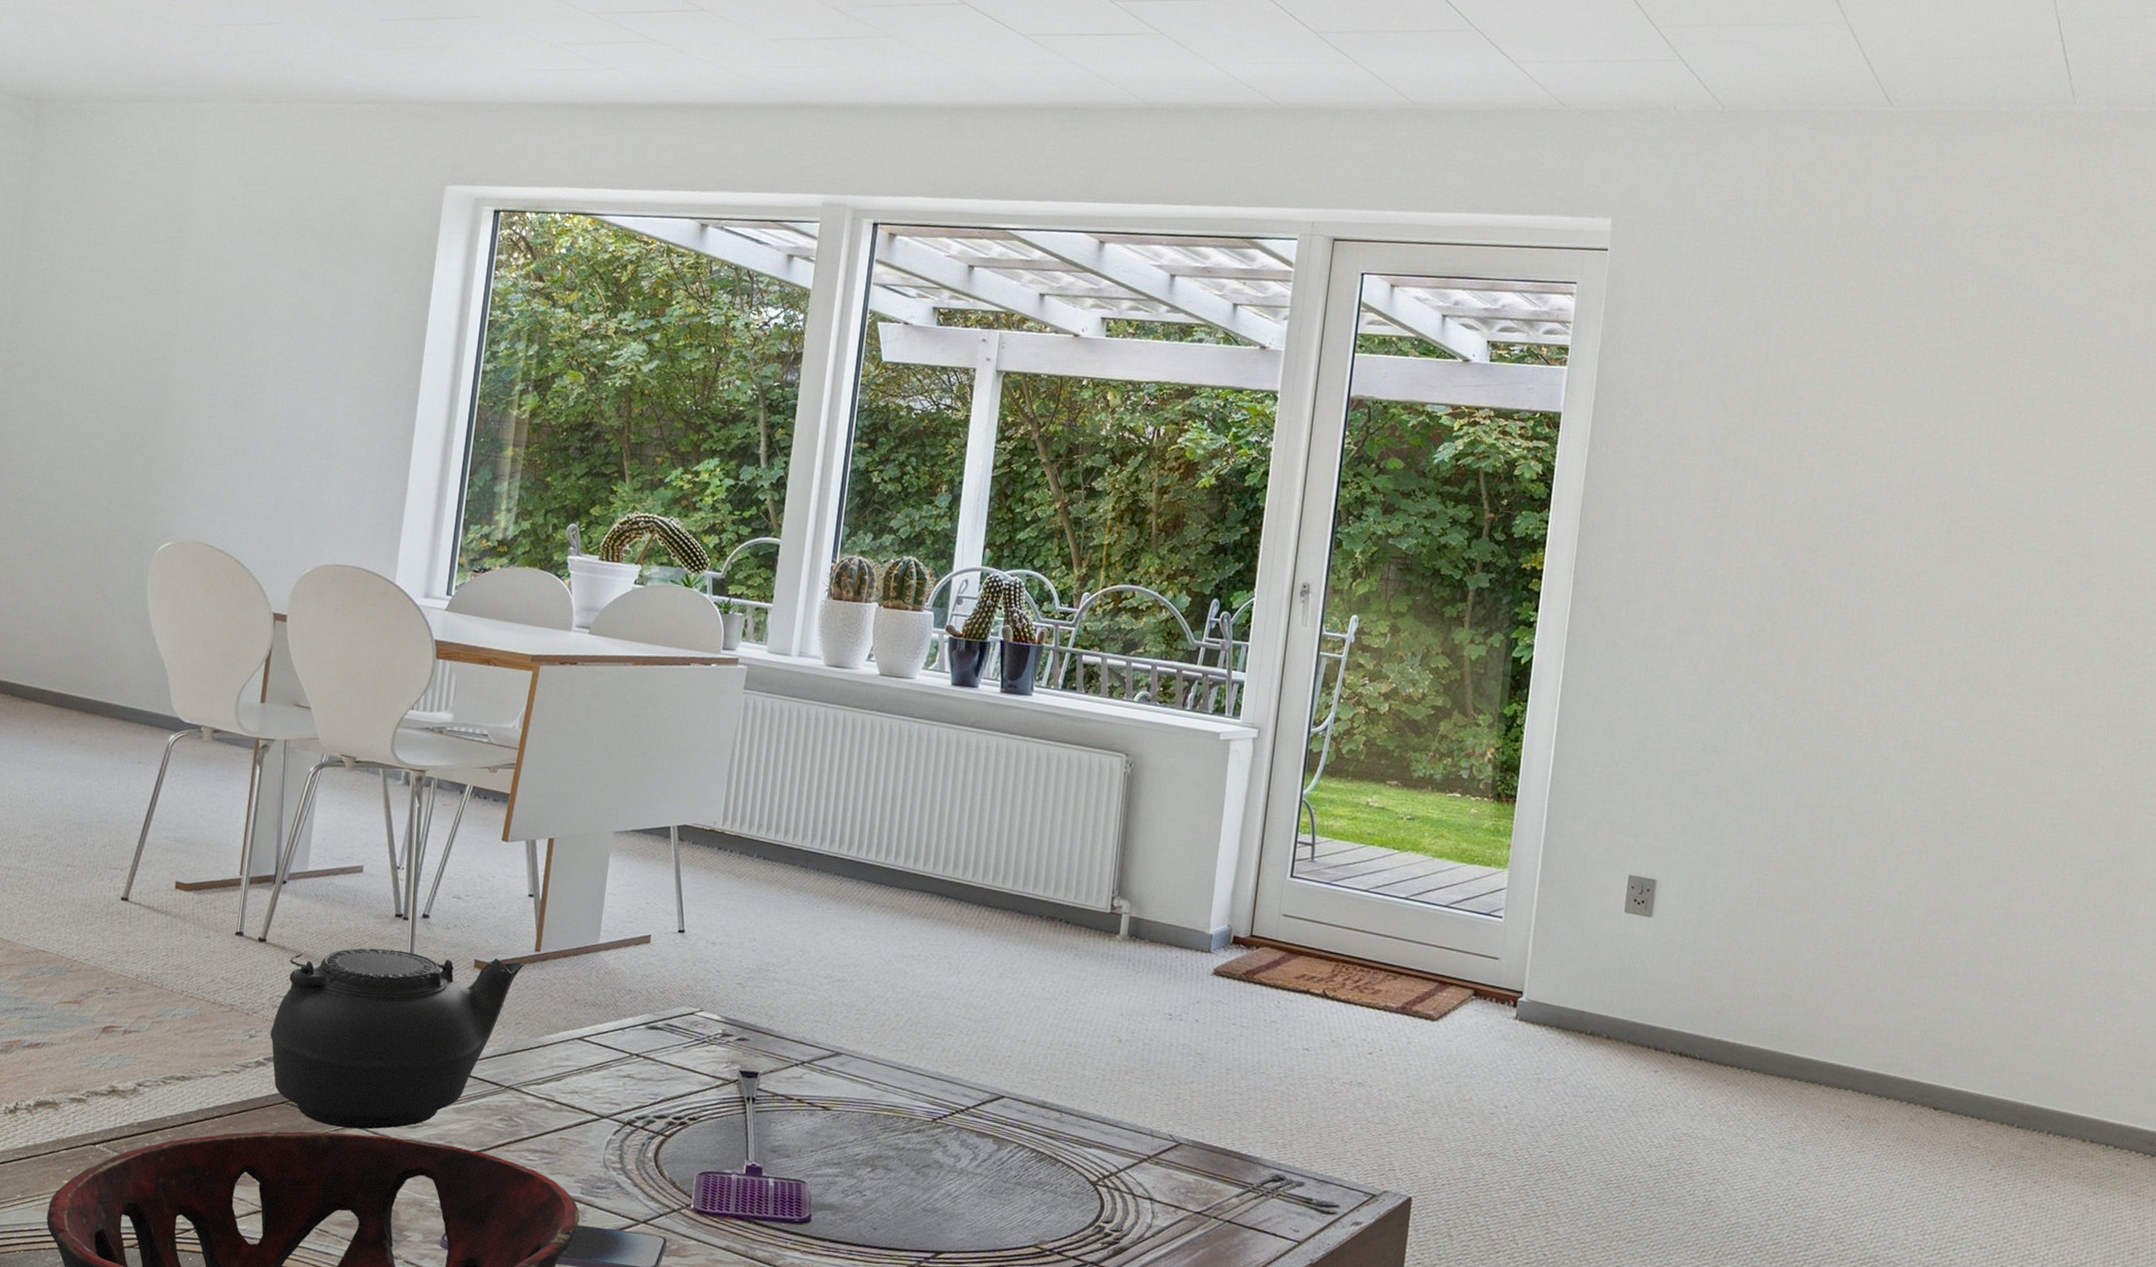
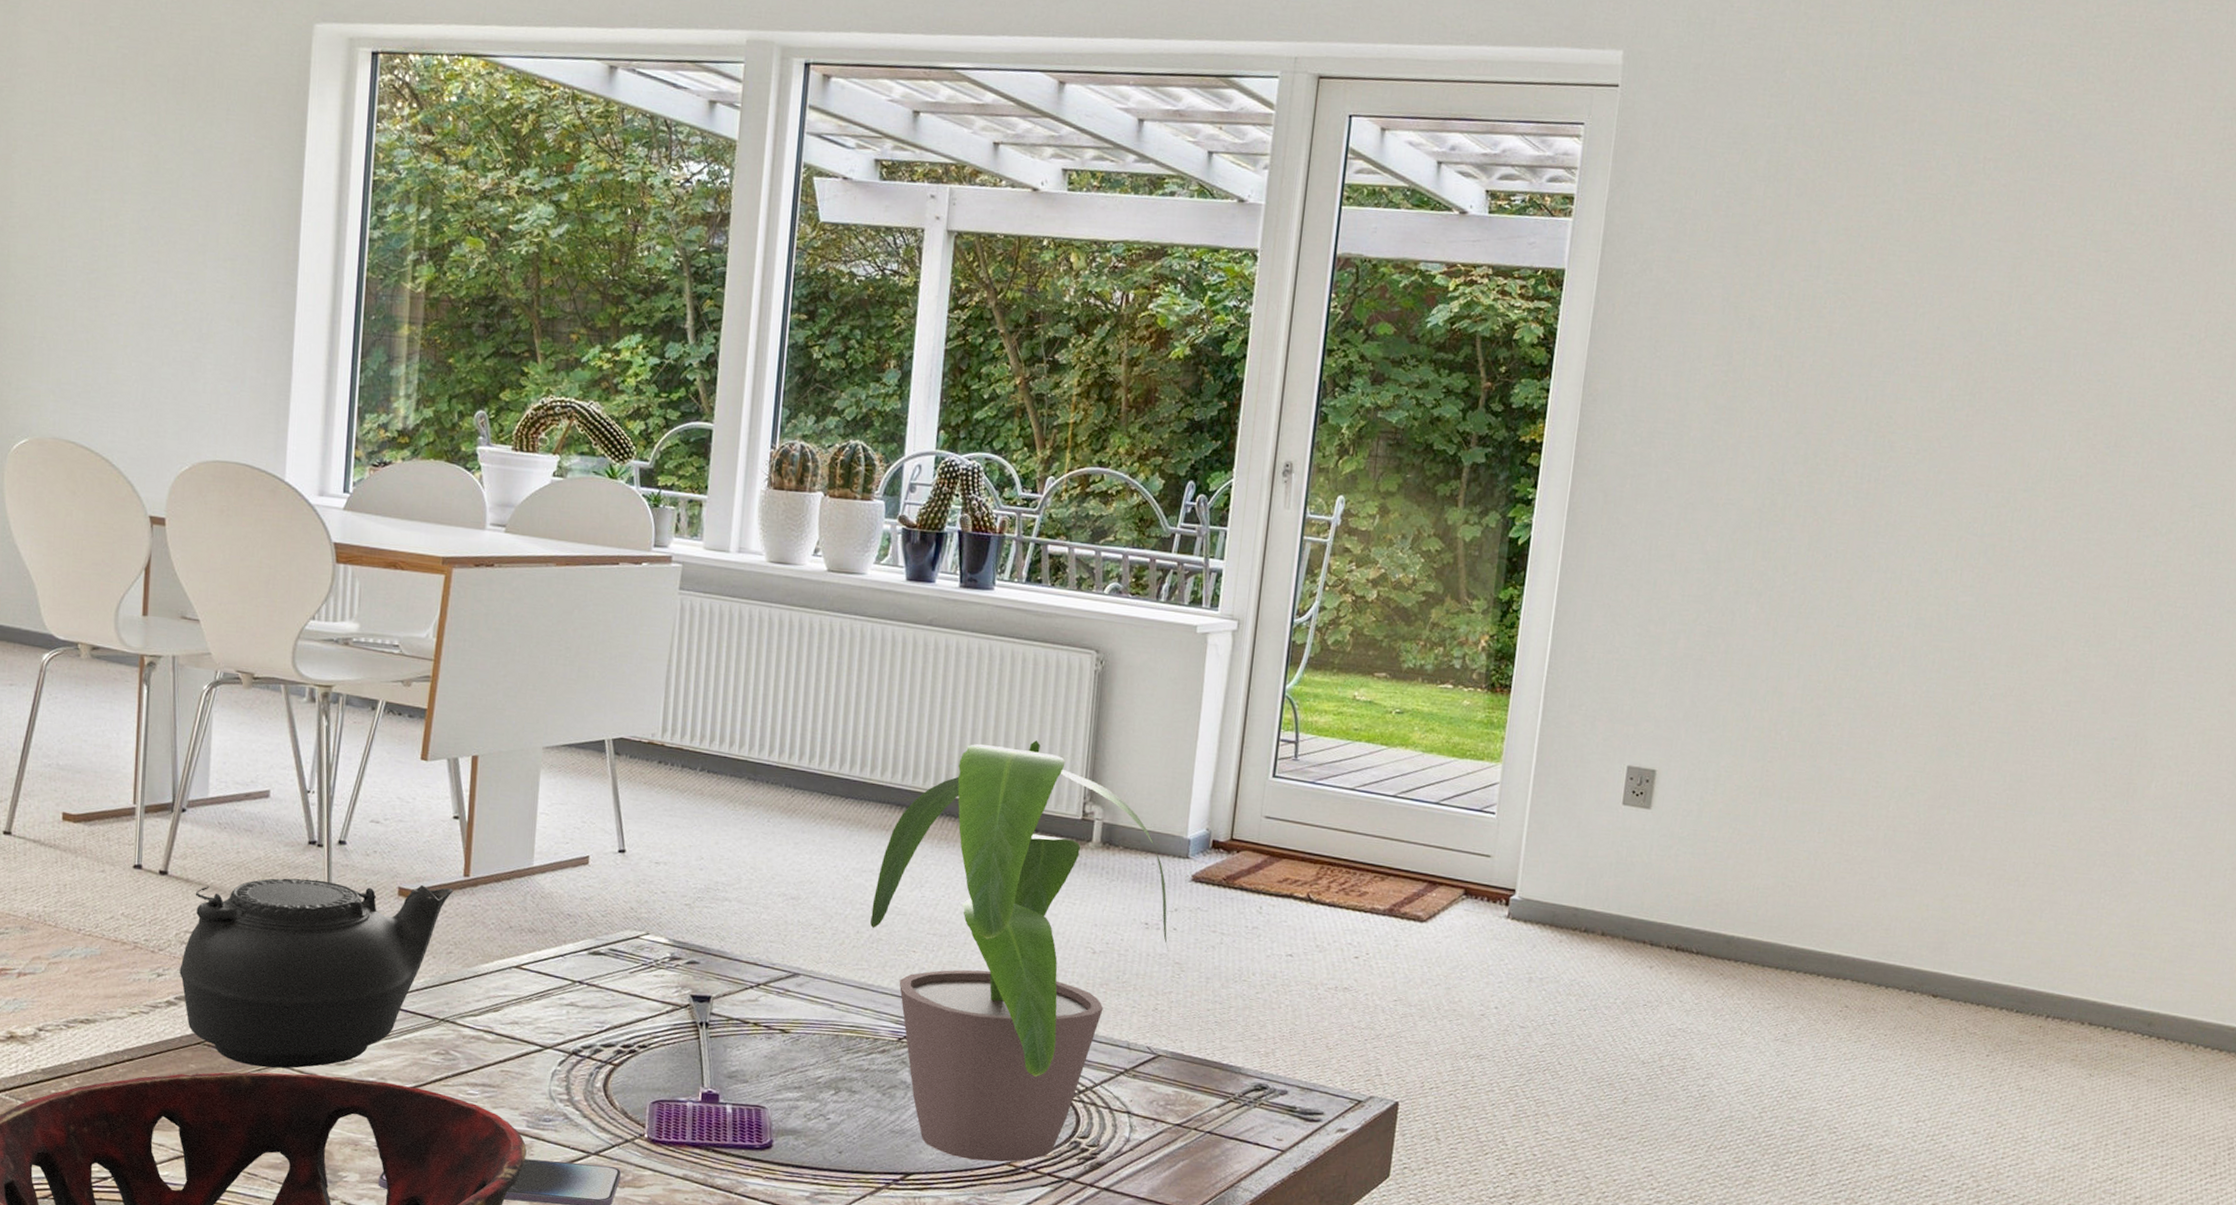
potted plant: none [909,837,1191,1244] -> present [870,740,1169,1162]

